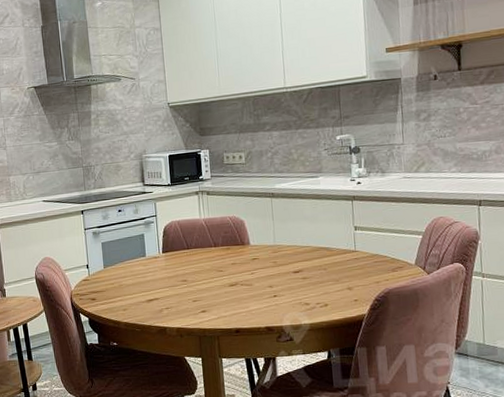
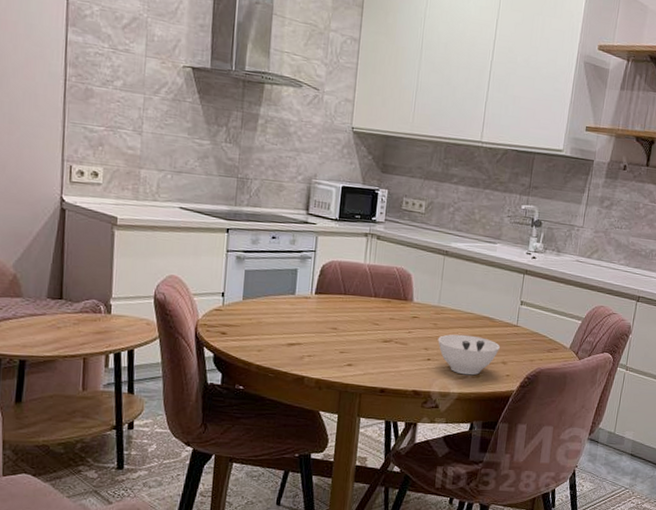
bowl: none [280,267,342,306] -> present [438,334,500,376]

